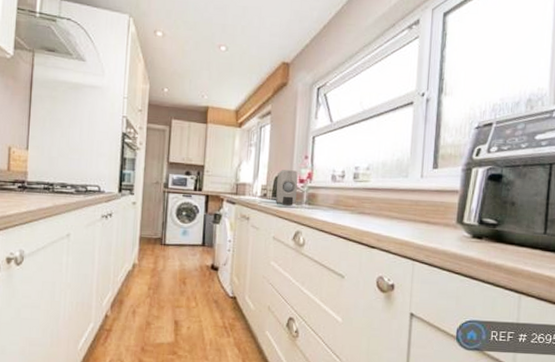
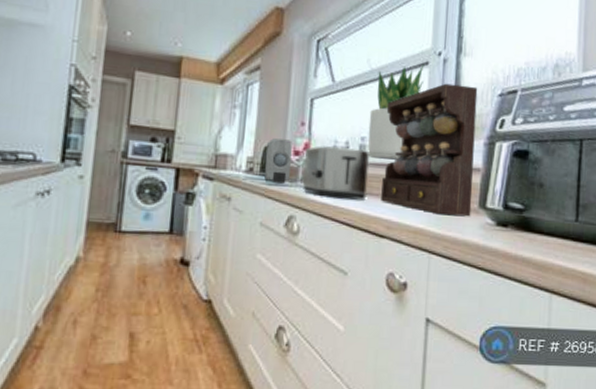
toaster: none [307,175,363,218] -> present [303,146,371,200]
planter: none [361,104,410,186] -> present [368,64,425,161]
spice rack: none [372,119,457,231] -> present [381,83,478,217]

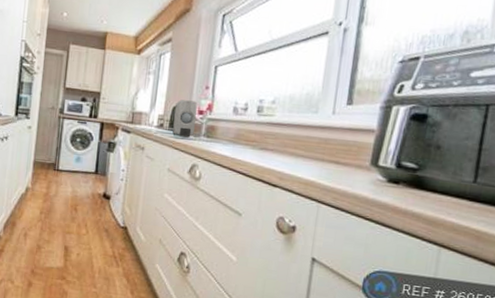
toaster: present [303,146,371,200] -> none [205,106,268,154]
planter: present [368,64,425,161] -> none [265,33,325,121]
spice rack: present [381,83,478,217] -> none [275,51,378,173]

